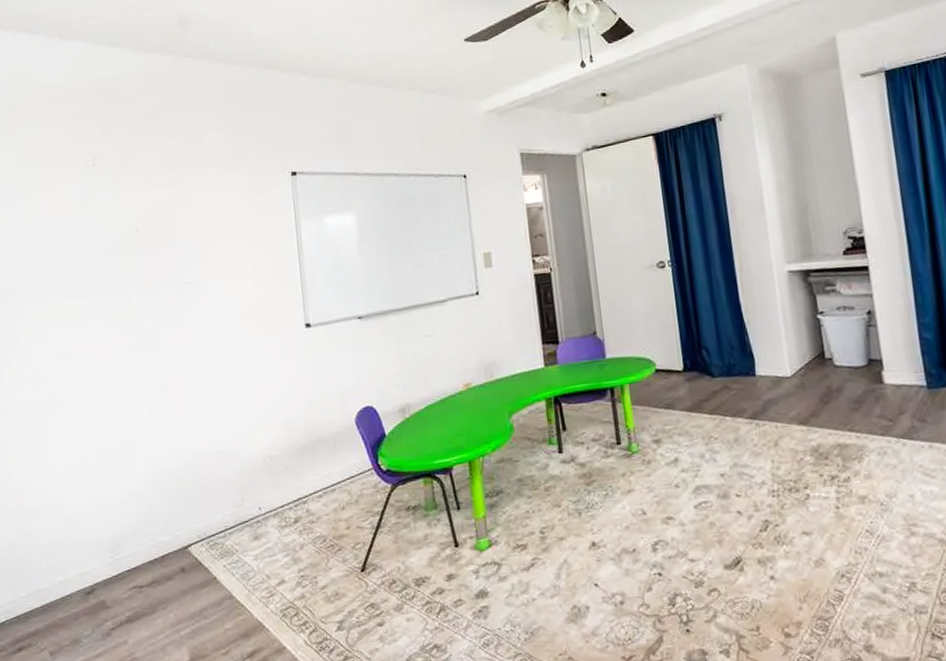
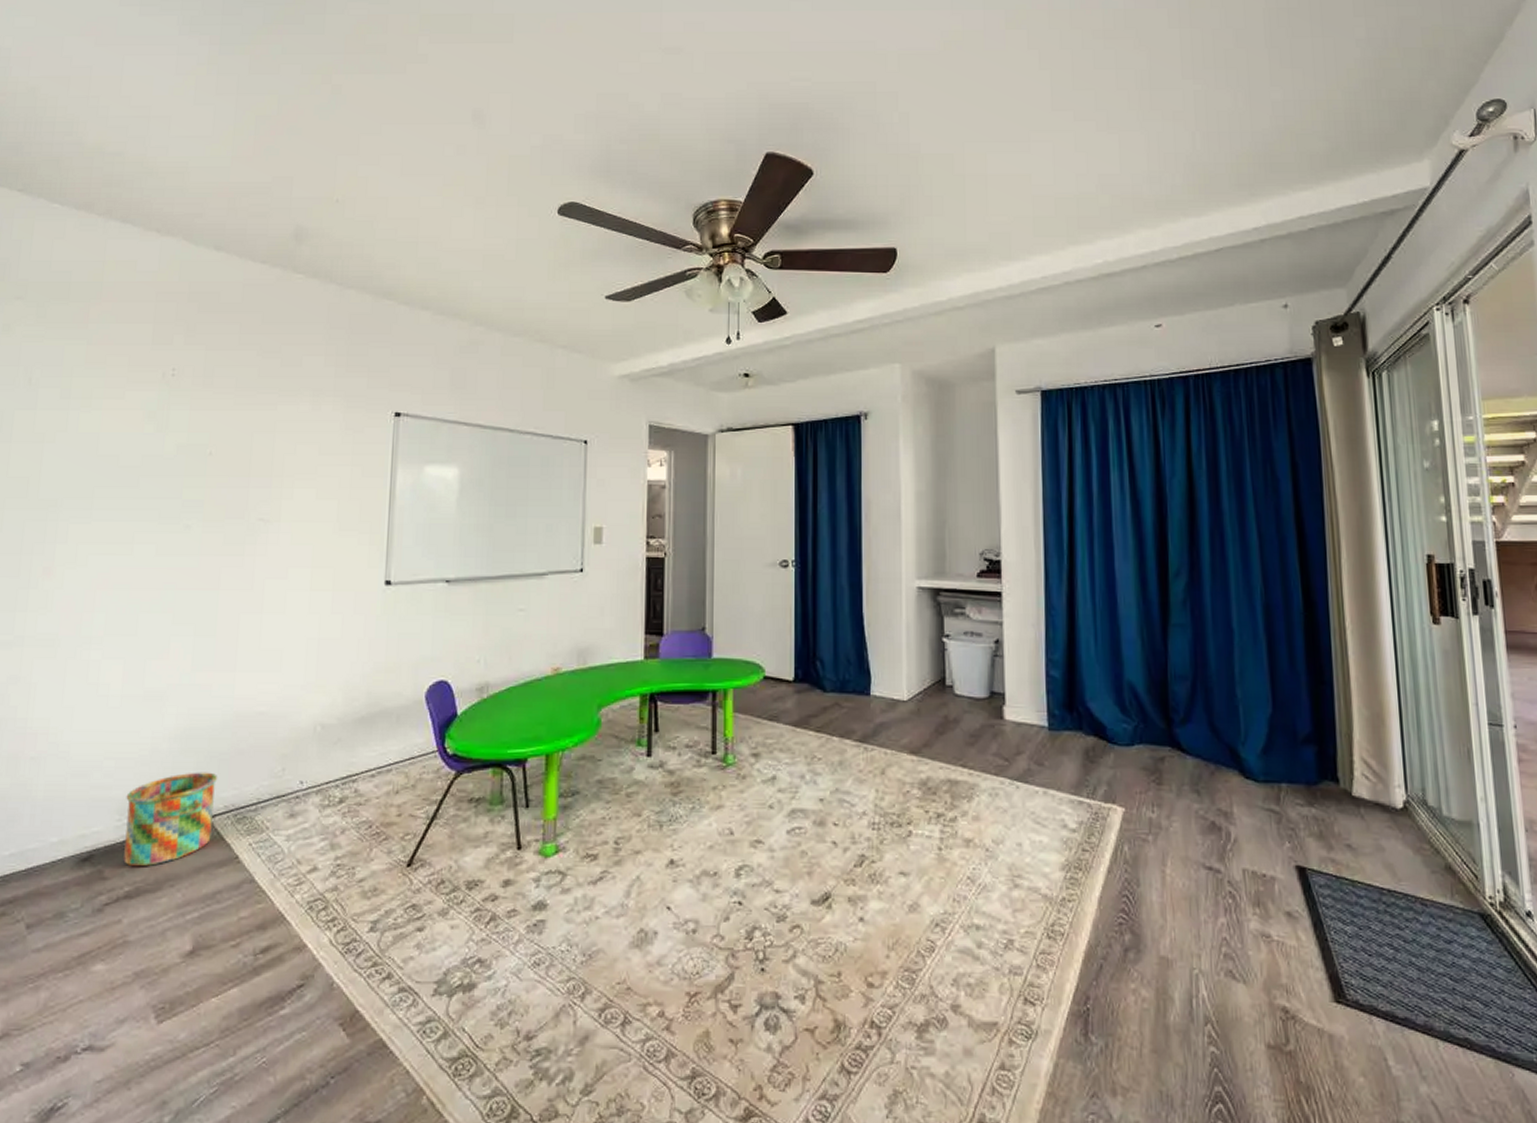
bucket: none [114,508,191,594] -> present [123,772,218,866]

